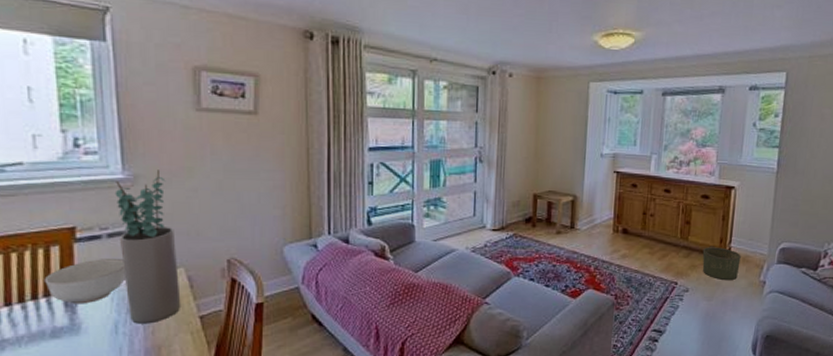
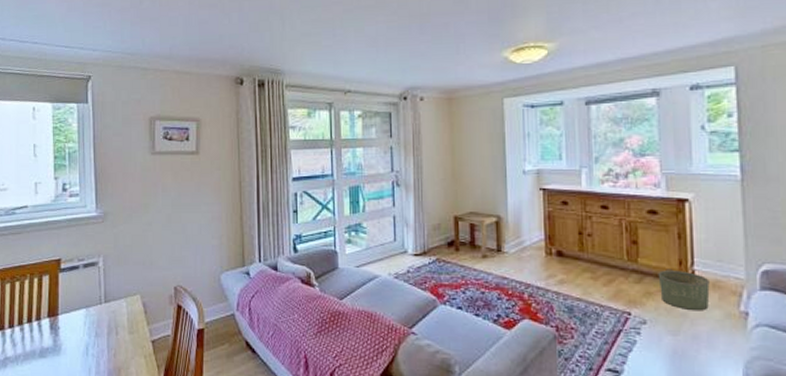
bowl: present [44,258,127,304] -> none [37,285,96,327]
vase: present [115,170,181,324] -> none [90,207,137,347]

